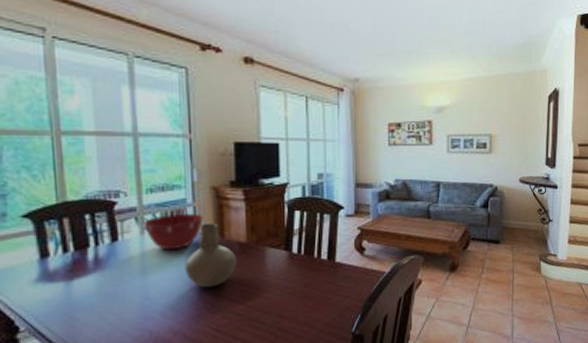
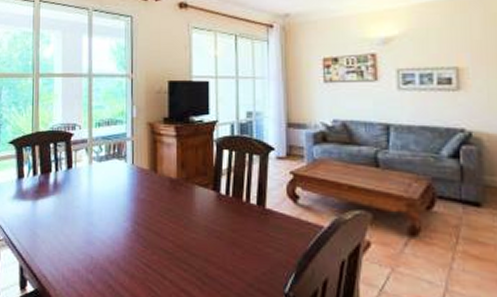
mixing bowl: present [143,214,204,251] -> none [91,147,141,181]
vase: present [184,222,237,288] -> none [122,157,168,221]

